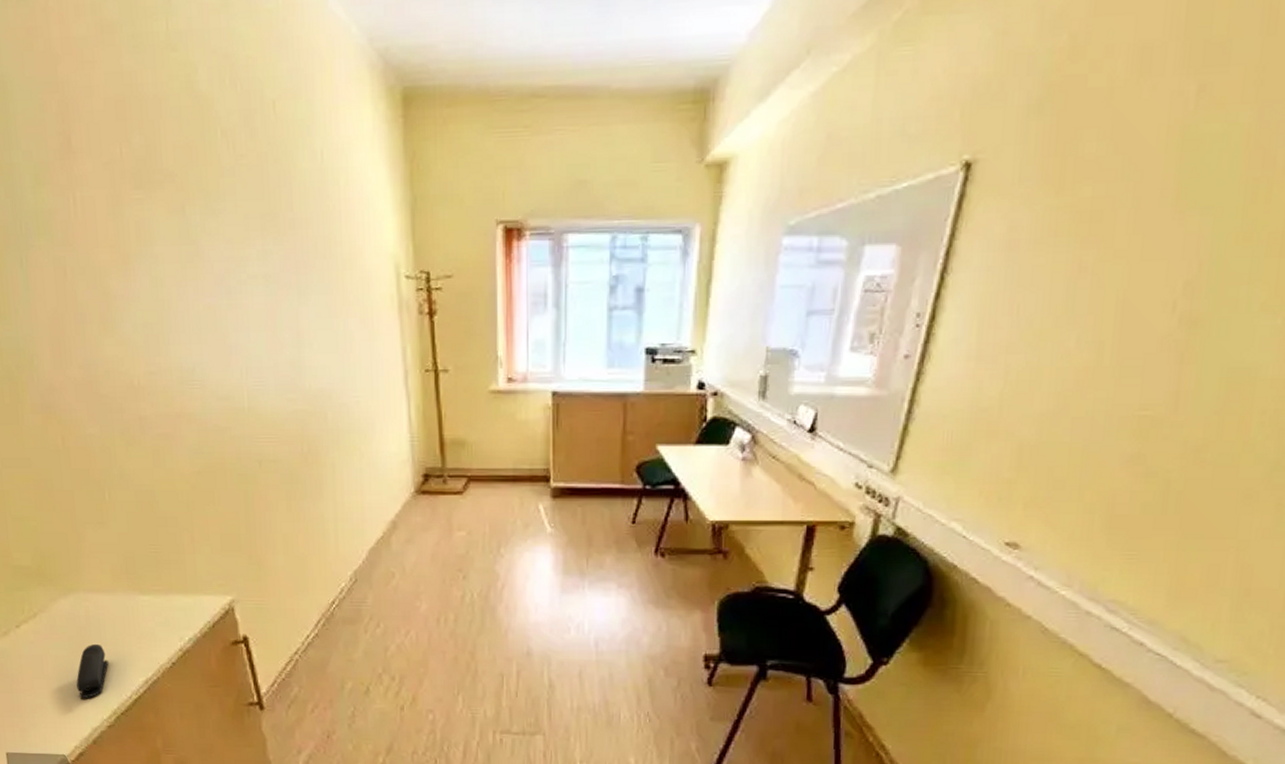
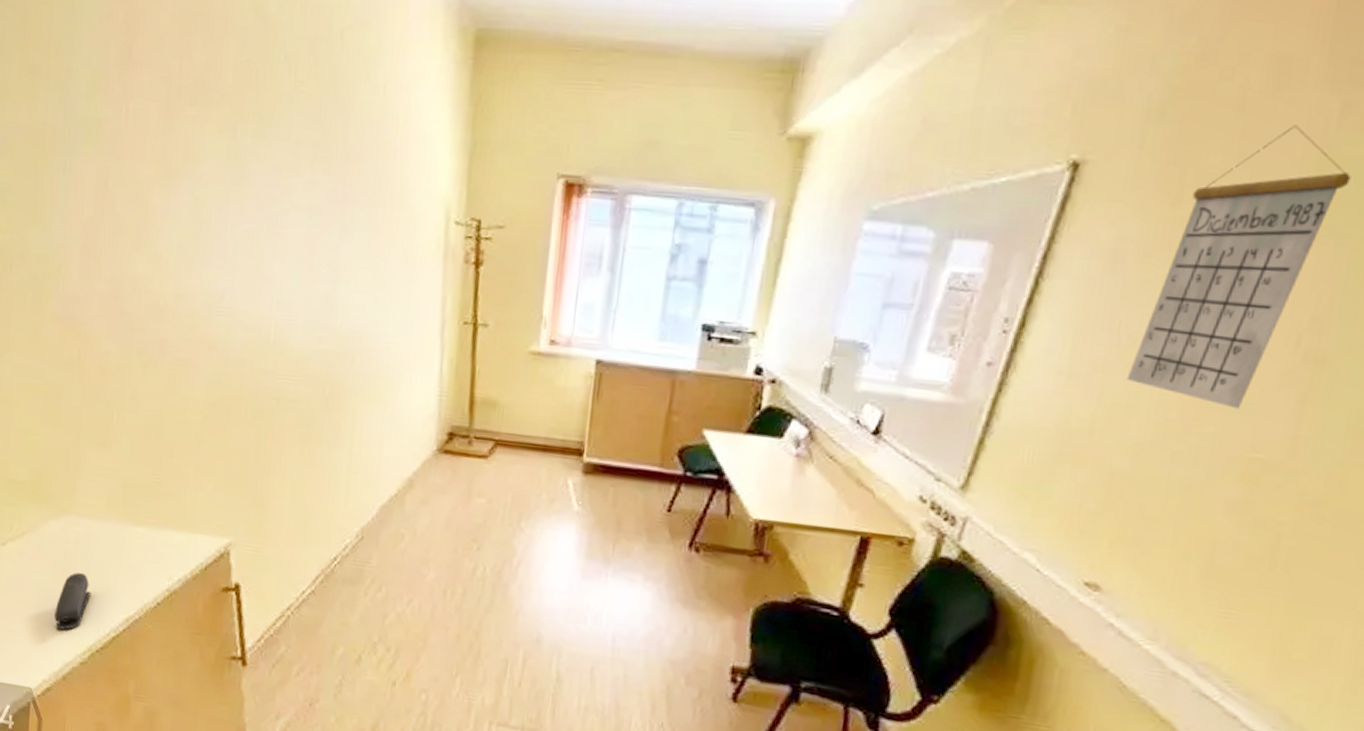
calendar: none [1028,108,1210,374] -> present [1126,125,1351,409]

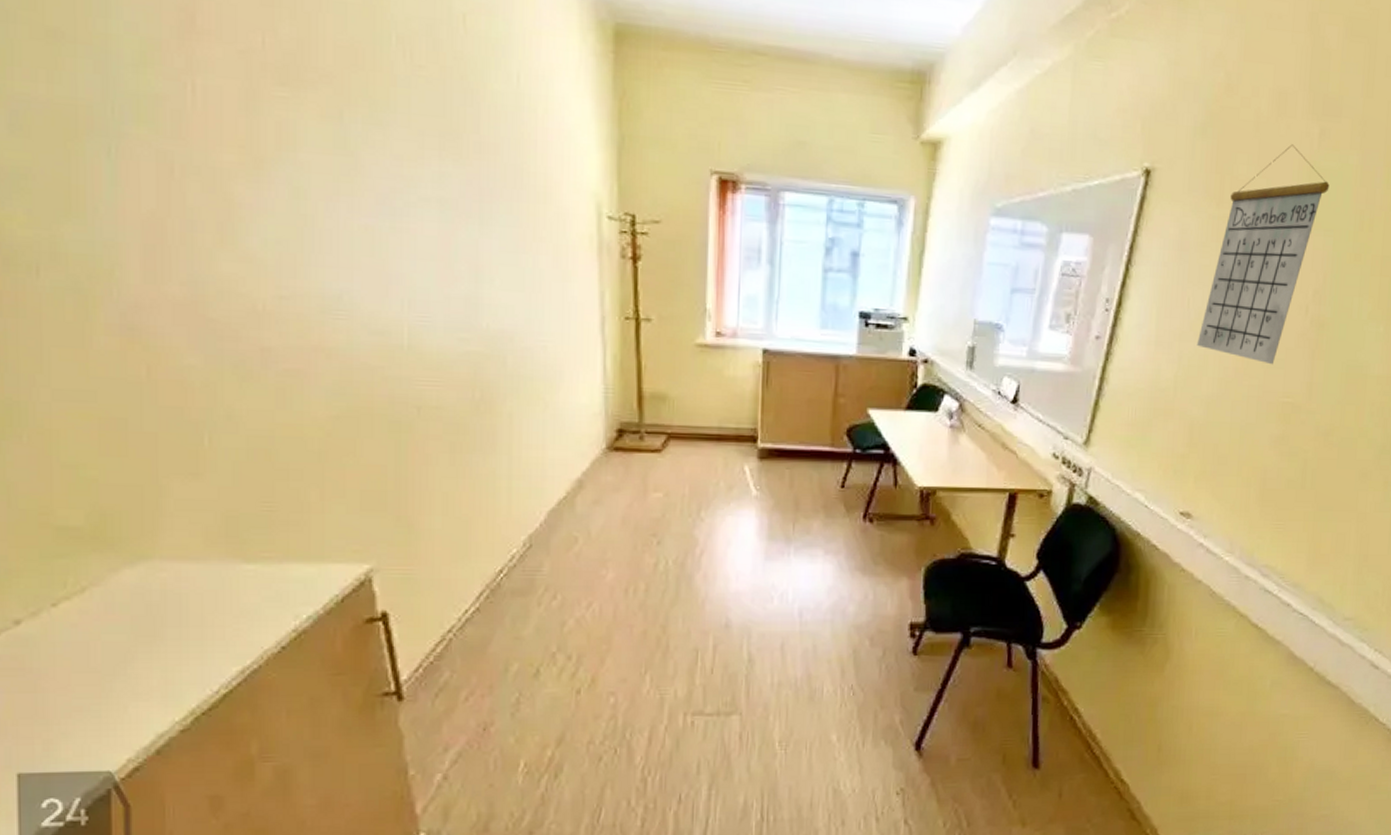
stapler: present [54,572,91,630] -> none [138,625,189,697]

